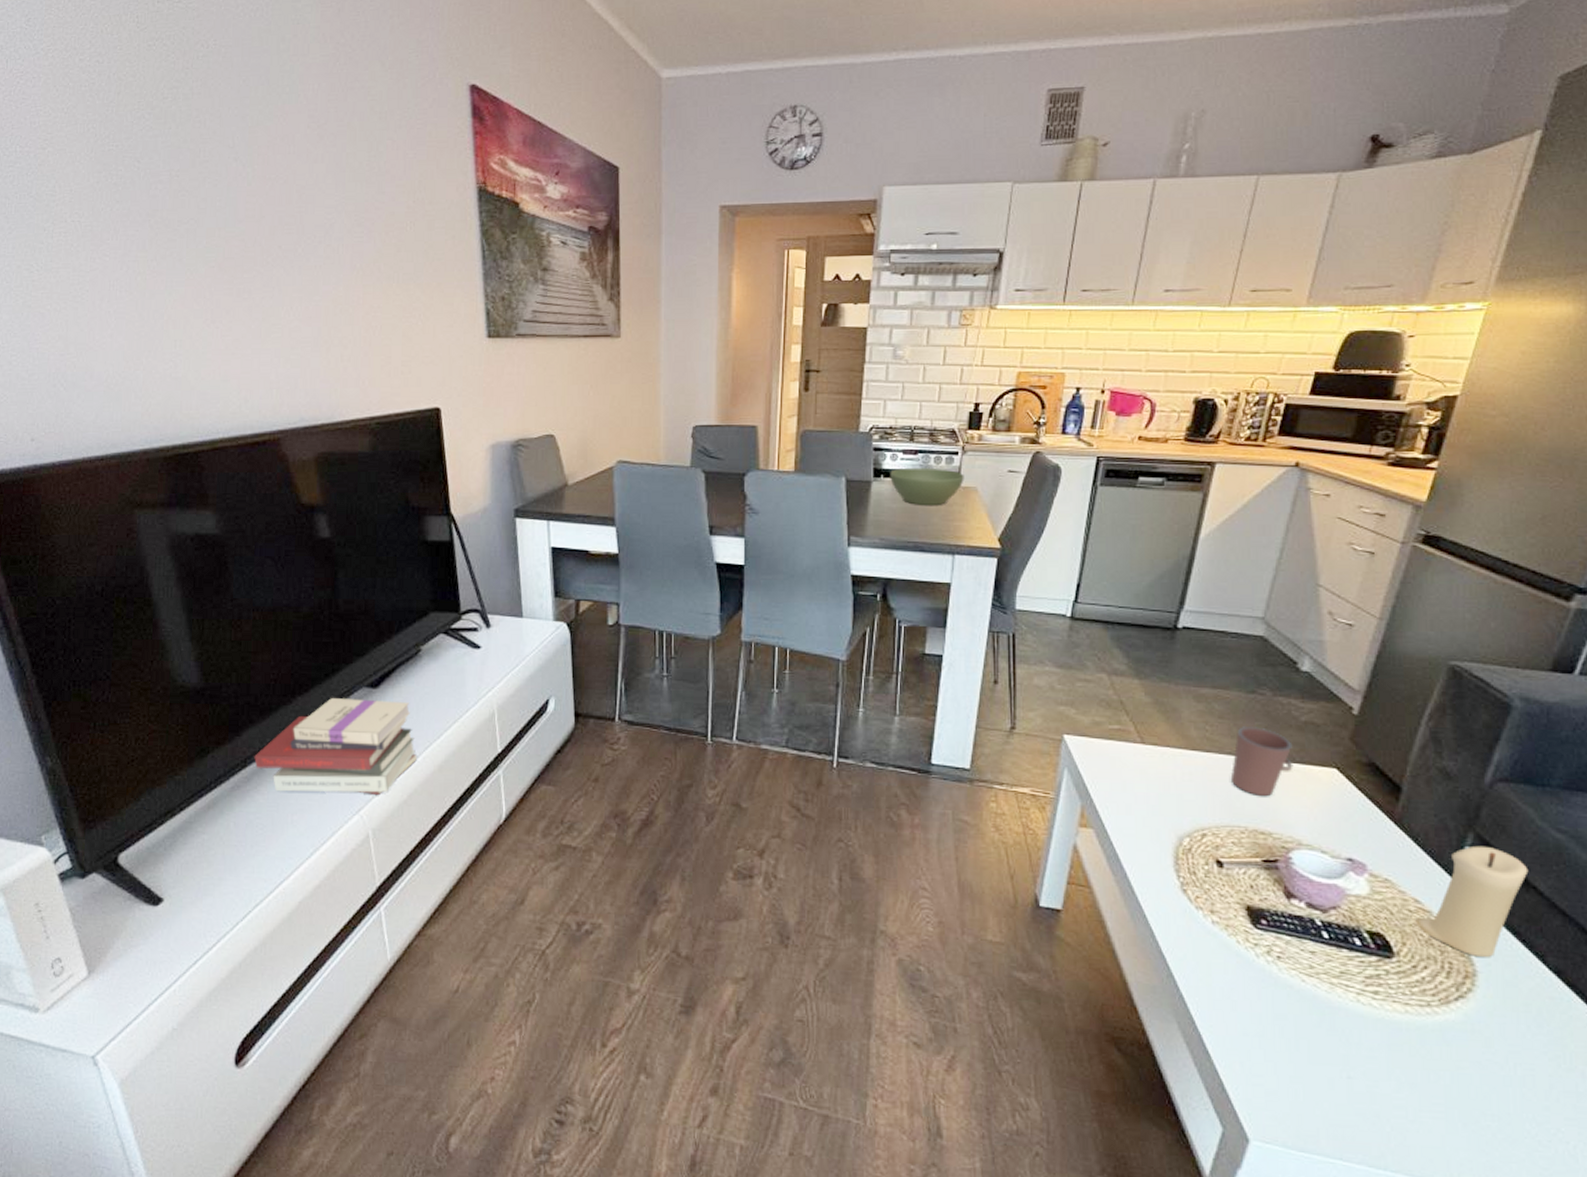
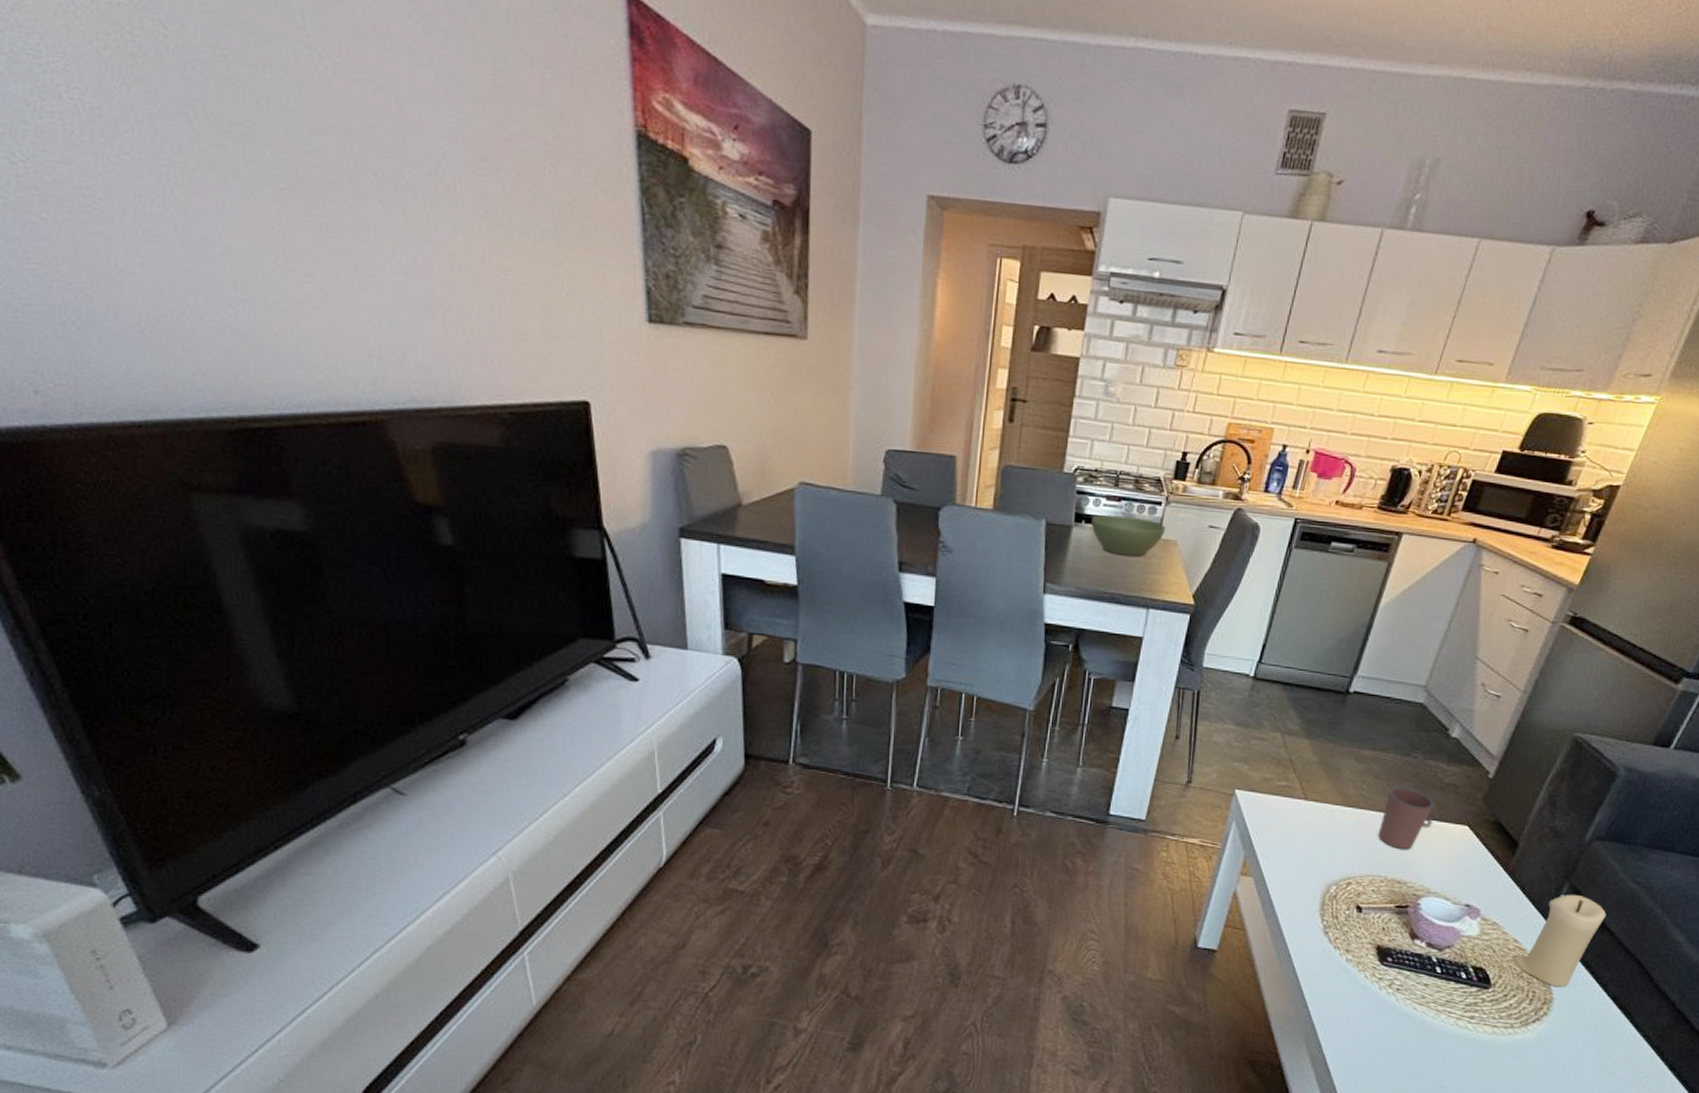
books: present [254,698,417,794] -> none [366,729,564,835]

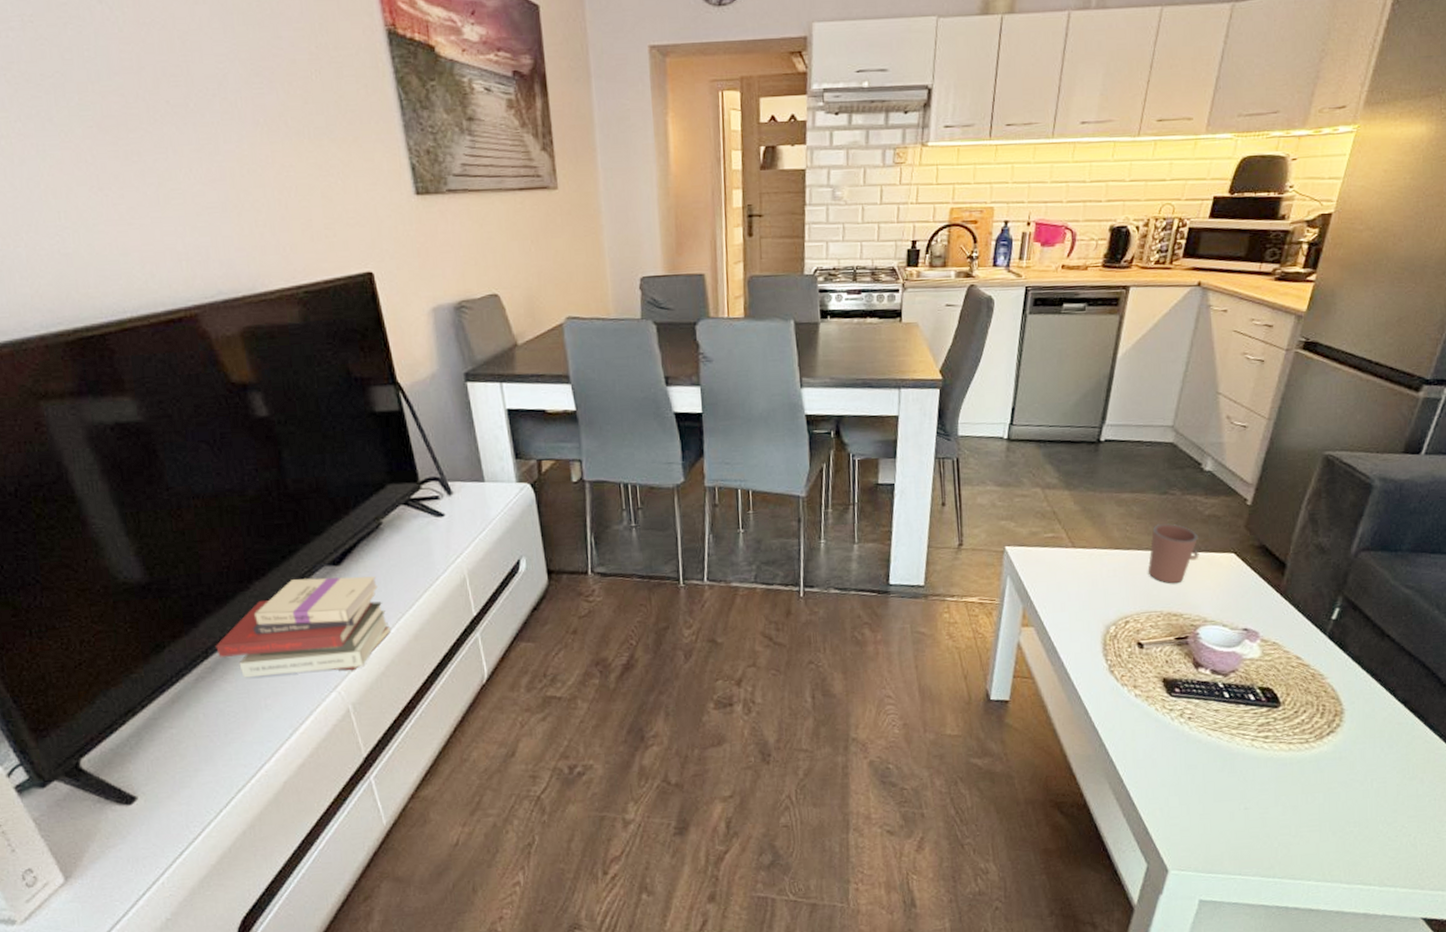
books: none [366,729,564,835] -> present [216,576,390,678]
bowl: present [1091,514,1166,558] -> none [836,306,906,344]
candle: present [1512,894,1607,988] -> none [1297,606,1384,698]

